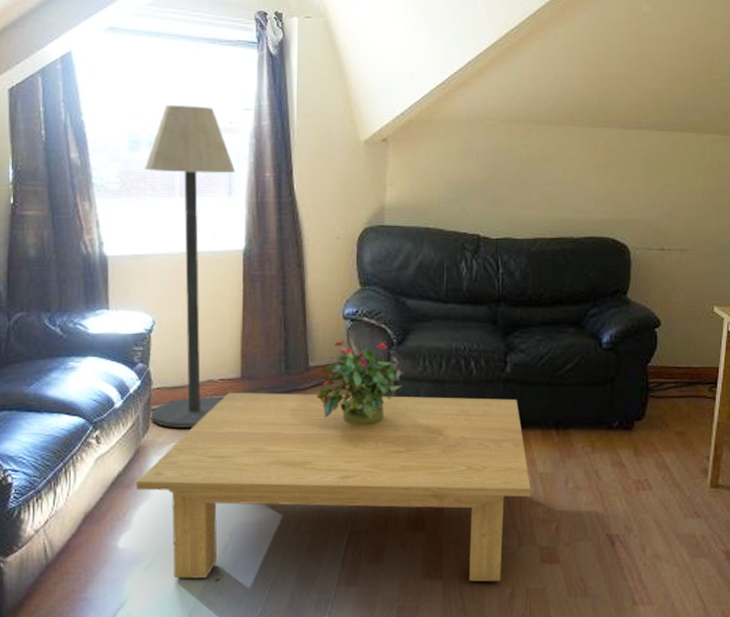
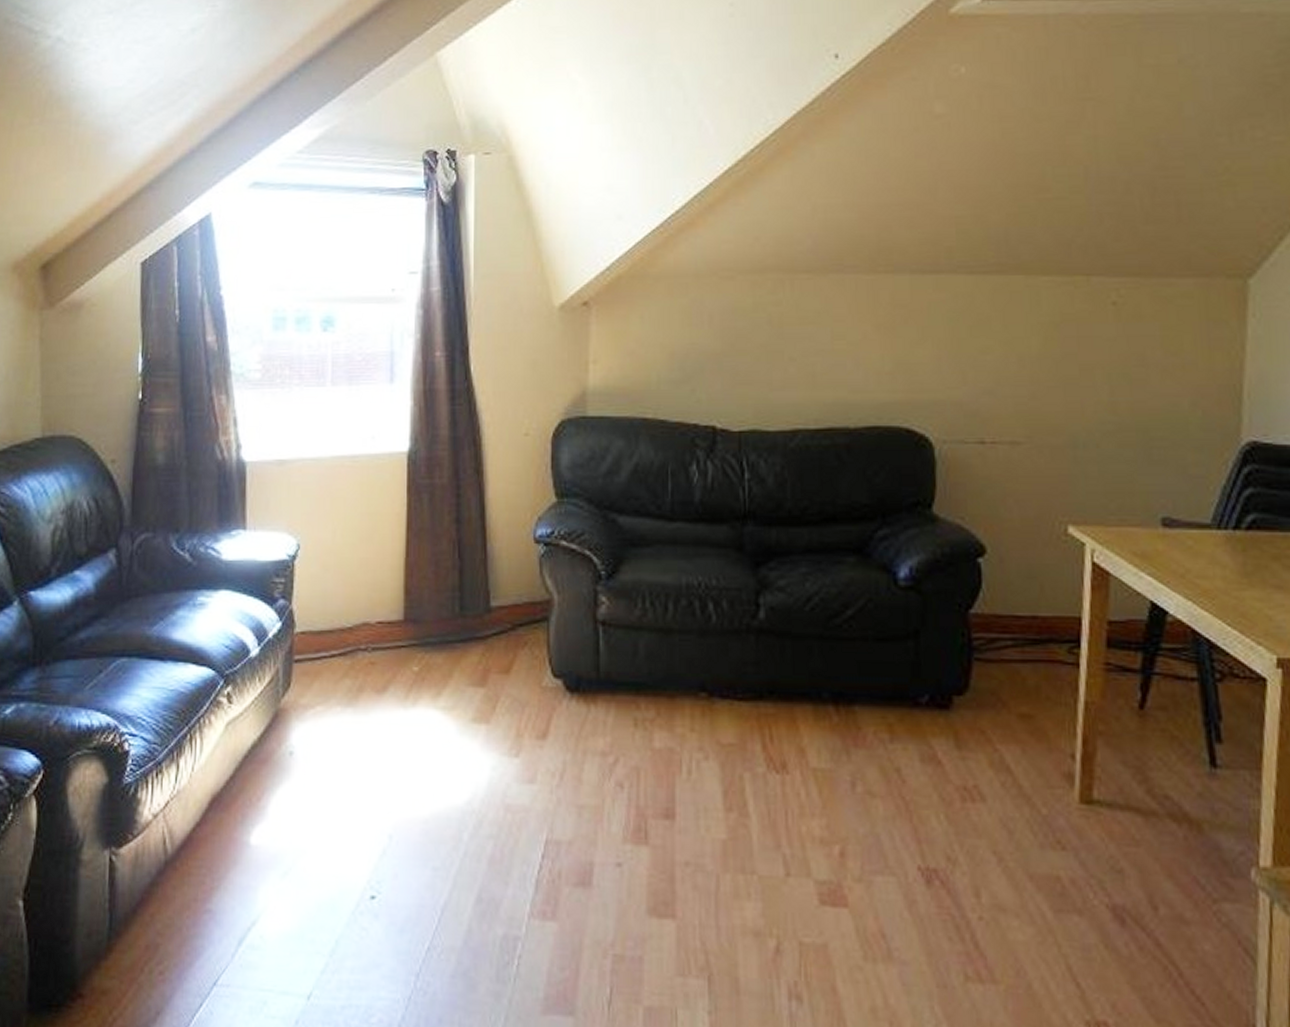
coffee table: present [135,392,531,582] -> none [273,639,801,929]
floor lamp: present [144,105,236,428] -> none [290,271,399,686]
potted plant: present [317,340,405,425] -> none [500,571,618,690]

